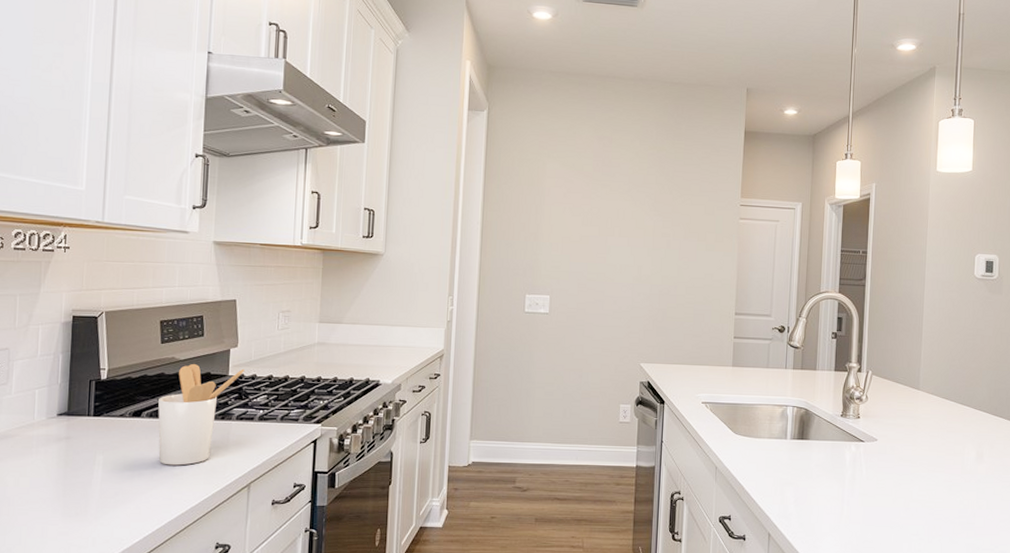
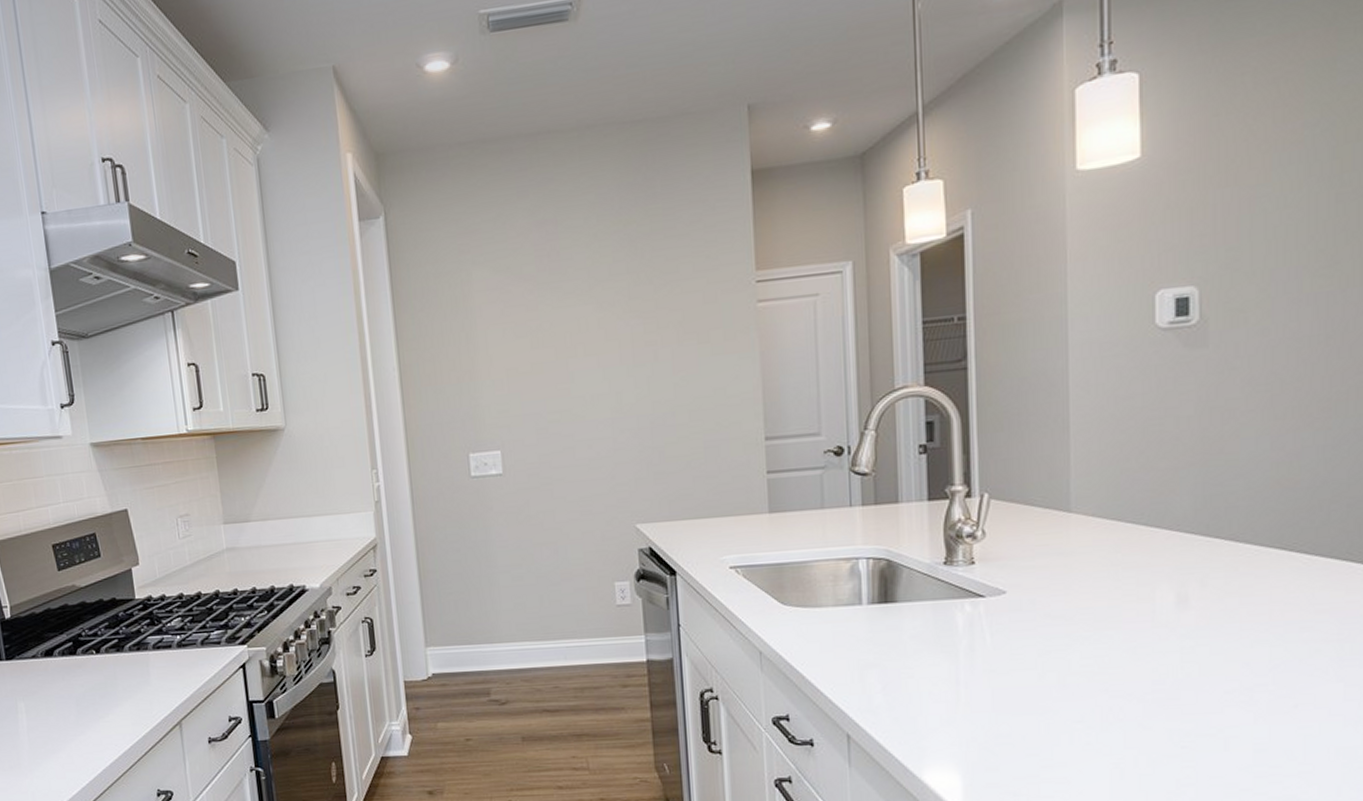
utensil holder: present [158,363,244,466] -> none [67,589,151,708]

